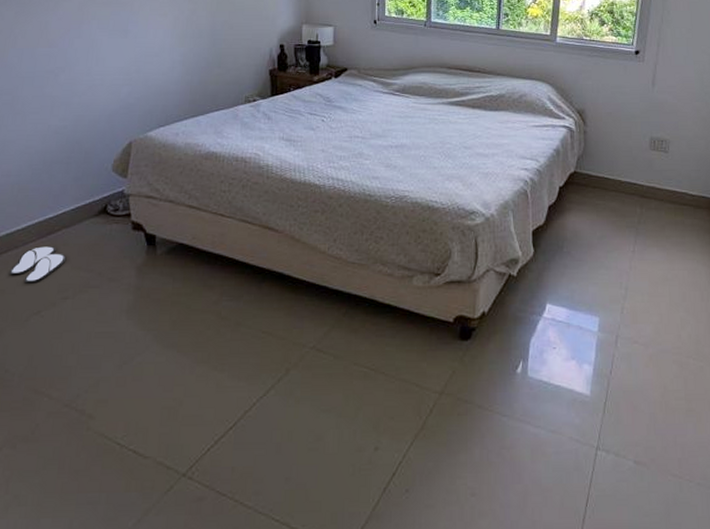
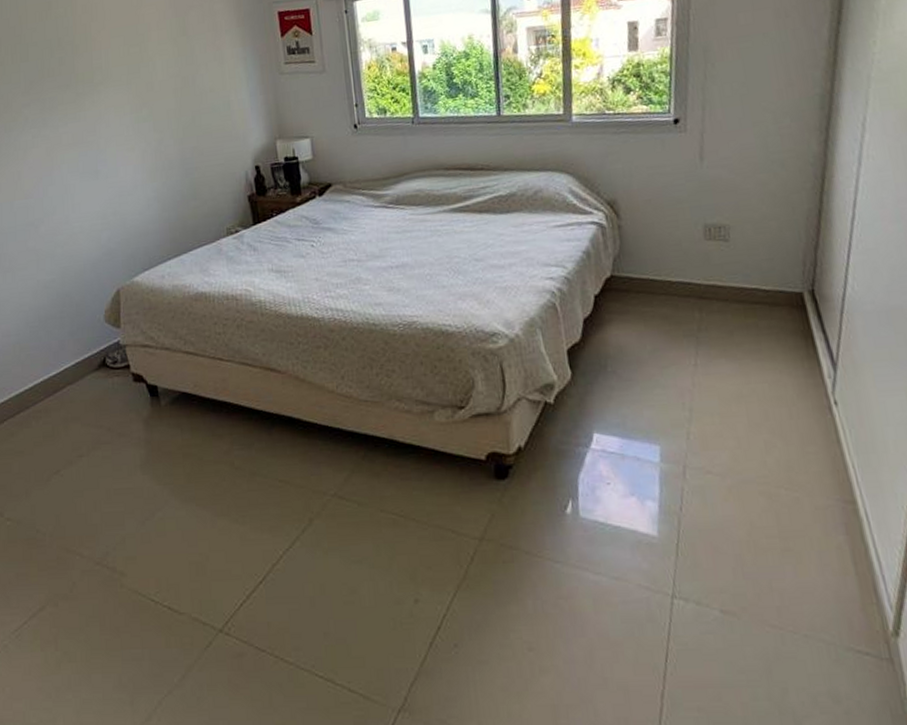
slippers: present [9,246,66,284] -> none [24,404,74,444]

